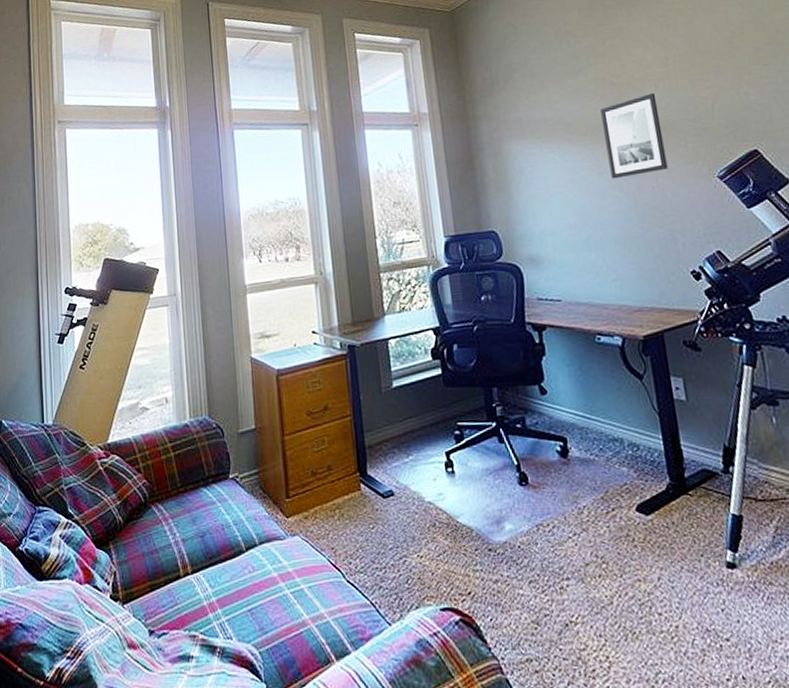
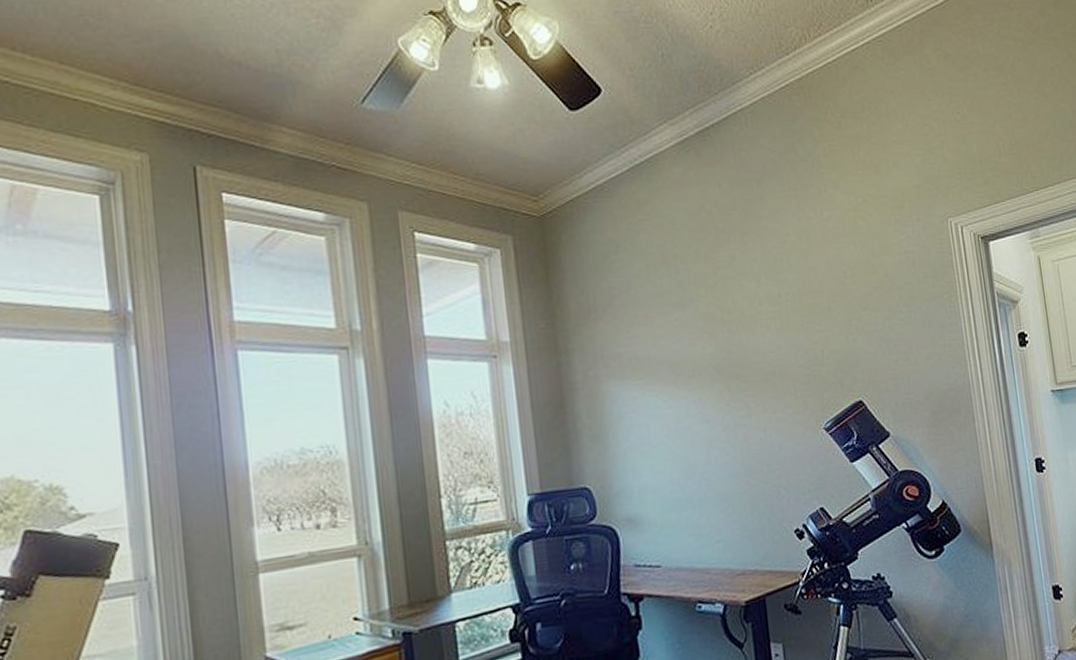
wall art: present [600,92,668,180] -> none [709,333,777,429]

